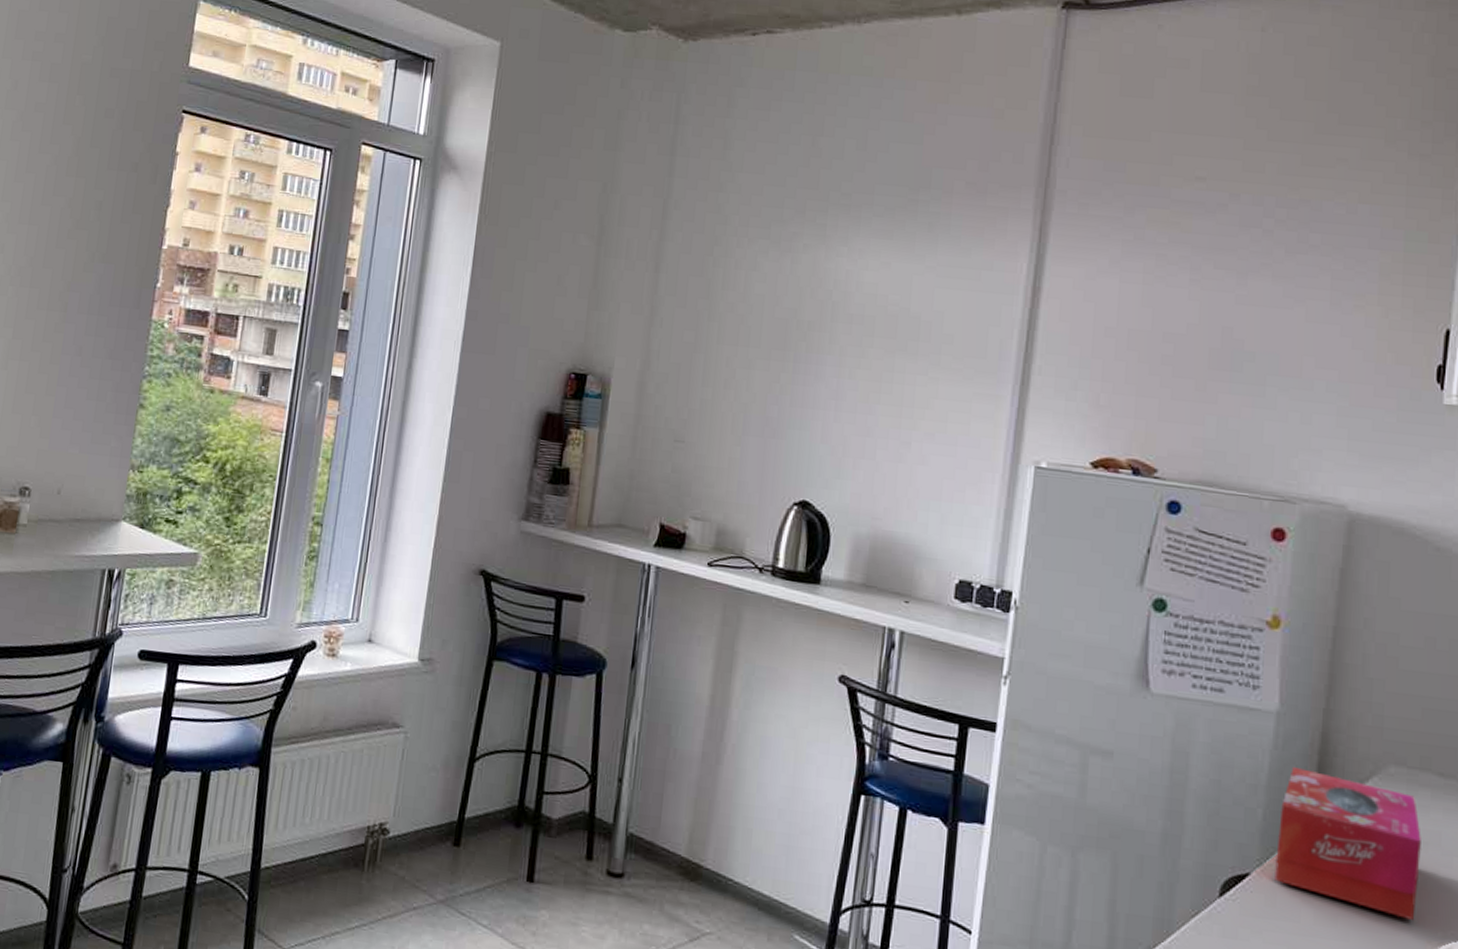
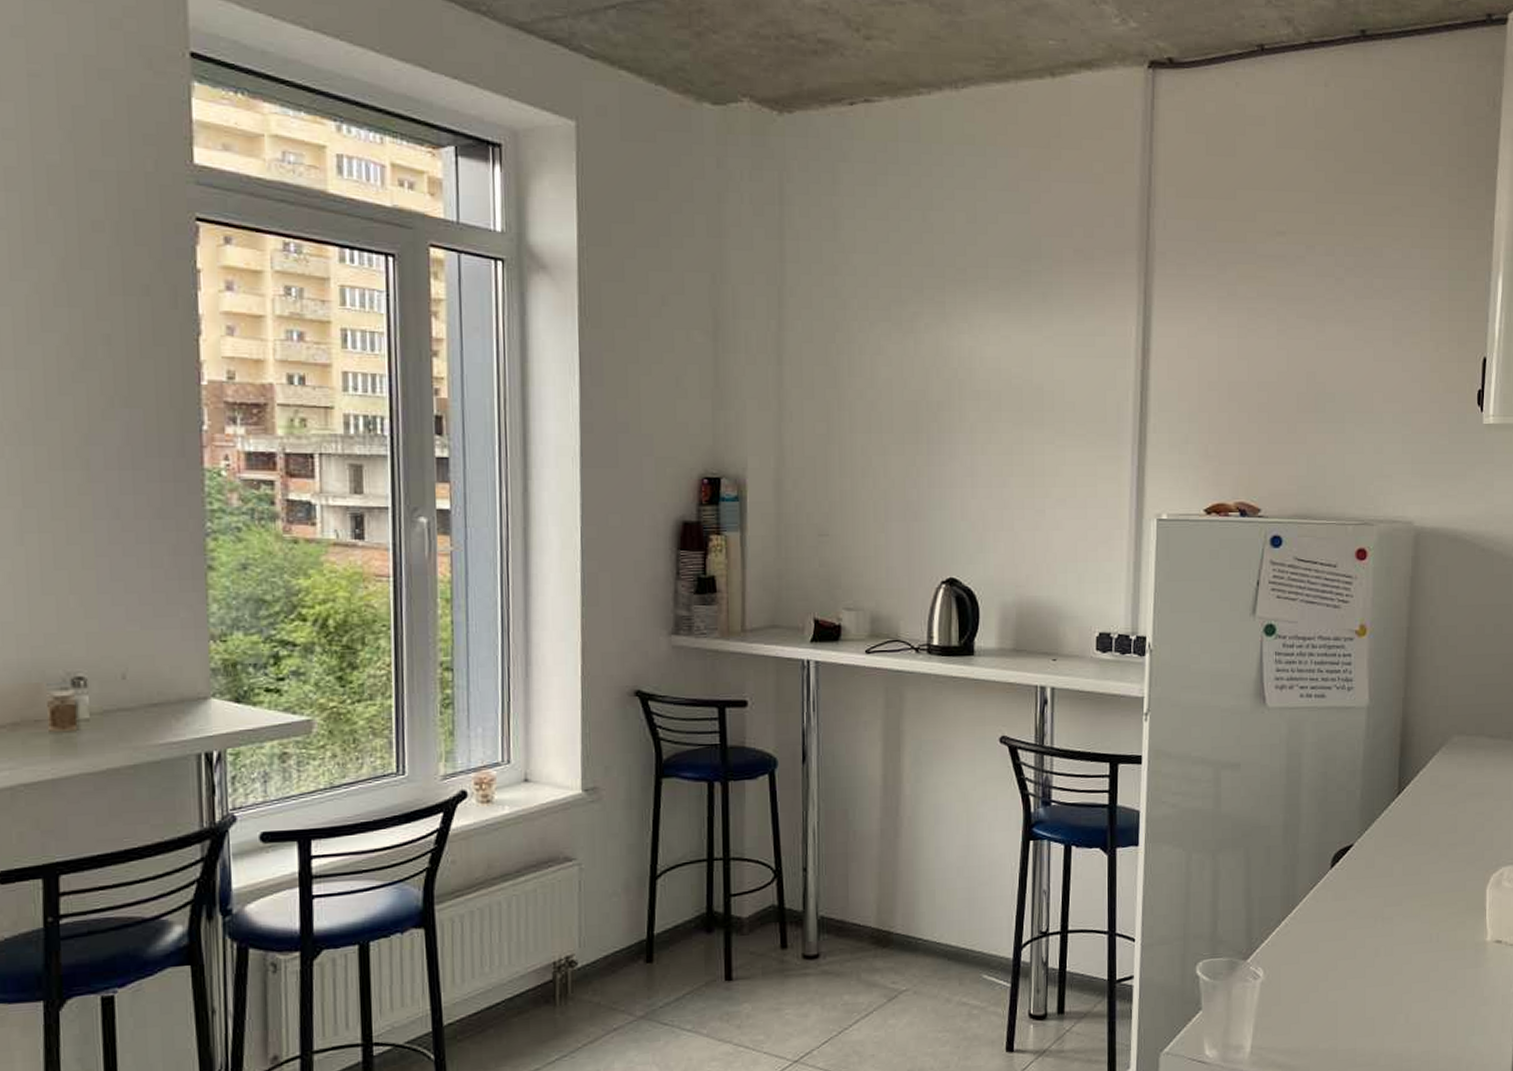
tissue box: present [1275,767,1421,920] -> none [1372,750,1479,857]

